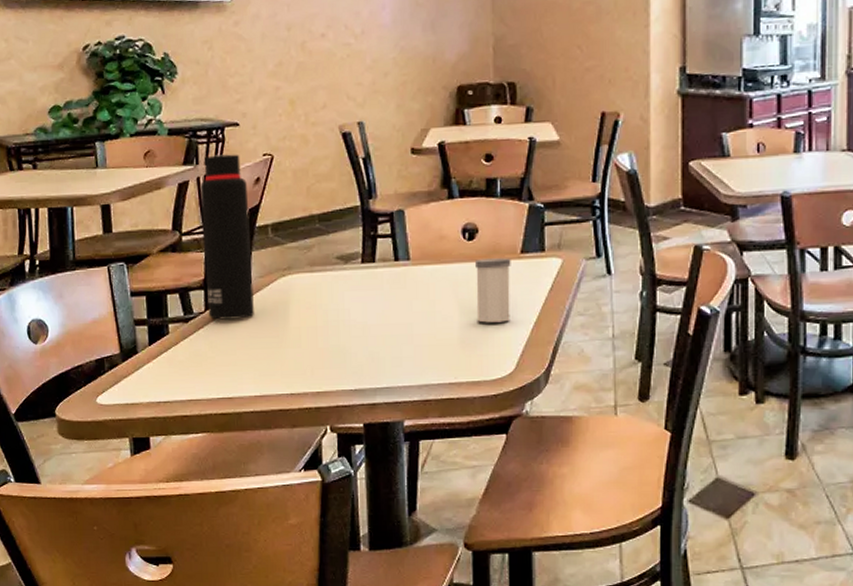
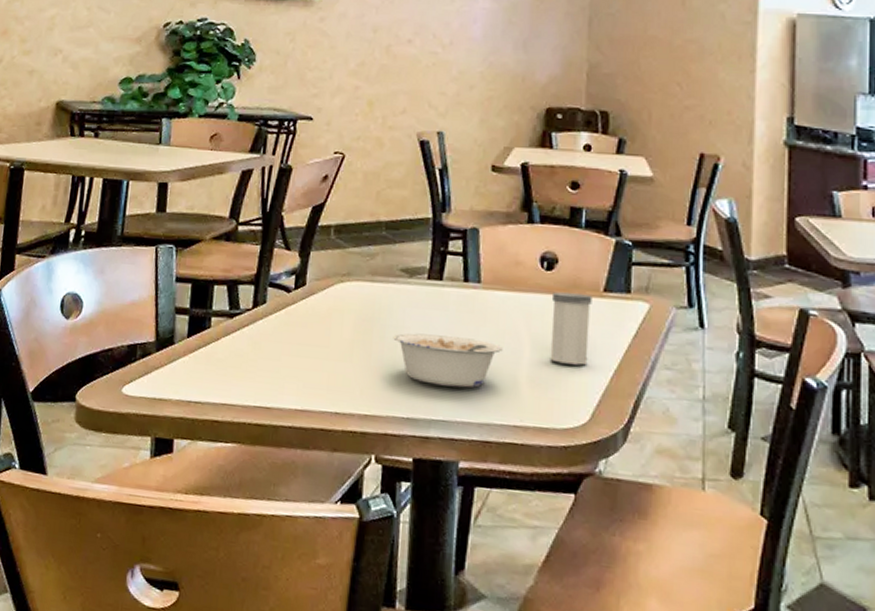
water bottle: present [200,154,254,320] -> none [255,146,314,322]
legume: none [335,311,434,357] -> present [393,333,503,388]

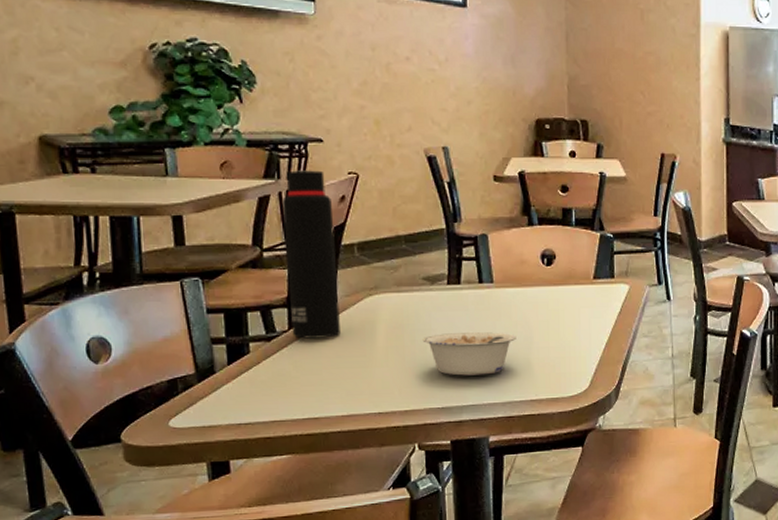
water bottle: none [255,146,314,322] -> present [283,170,340,339]
salt shaker: present [550,292,592,365] -> none [552,283,585,343]

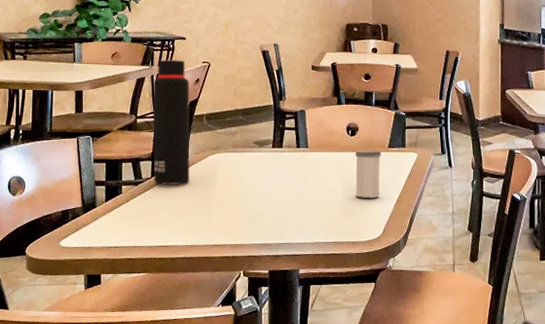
legume: present [422,332,517,376] -> none [251,185,325,220]
salt shaker: none [552,283,585,343] -> present [355,150,381,198]

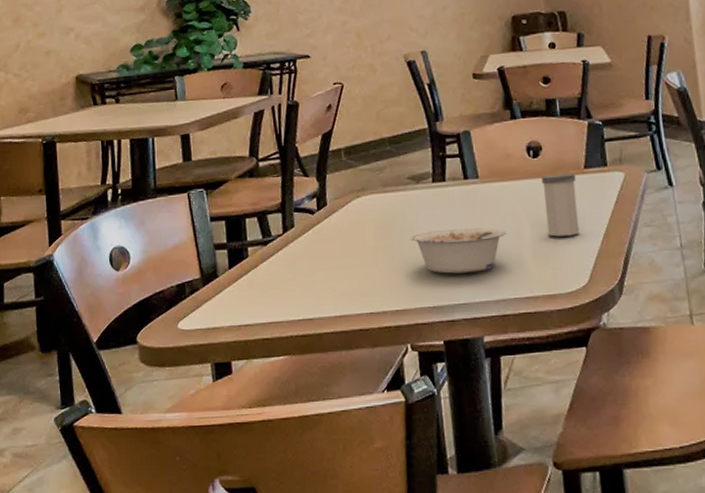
water bottle: present [153,60,190,185] -> none [275,83,331,242]
legume: none [251,185,325,220] -> present [410,228,506,274]

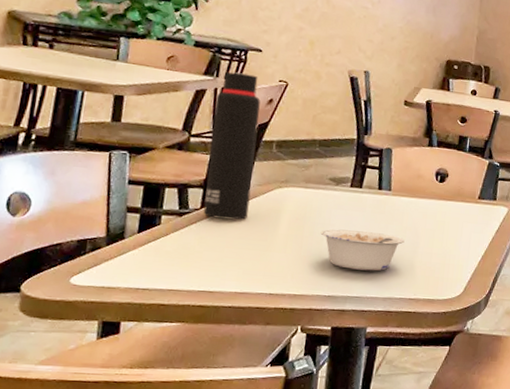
water bottle: none [275,83,331,242] -> present [203,71,260,220]
salt shaker: present [540,173,580,237] -> none [438,198,470,253]

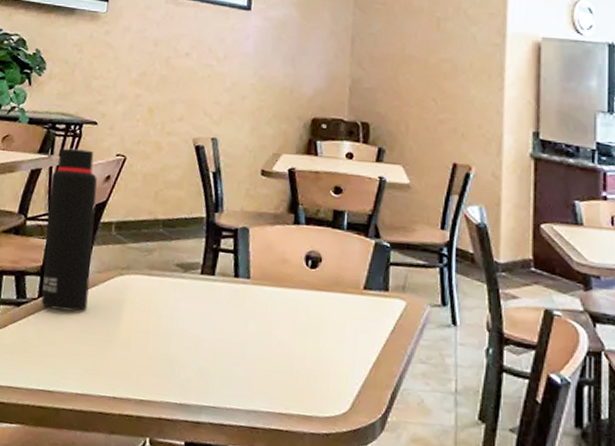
legume: present [320,229,405,271] -> none [168,324,270,377]

